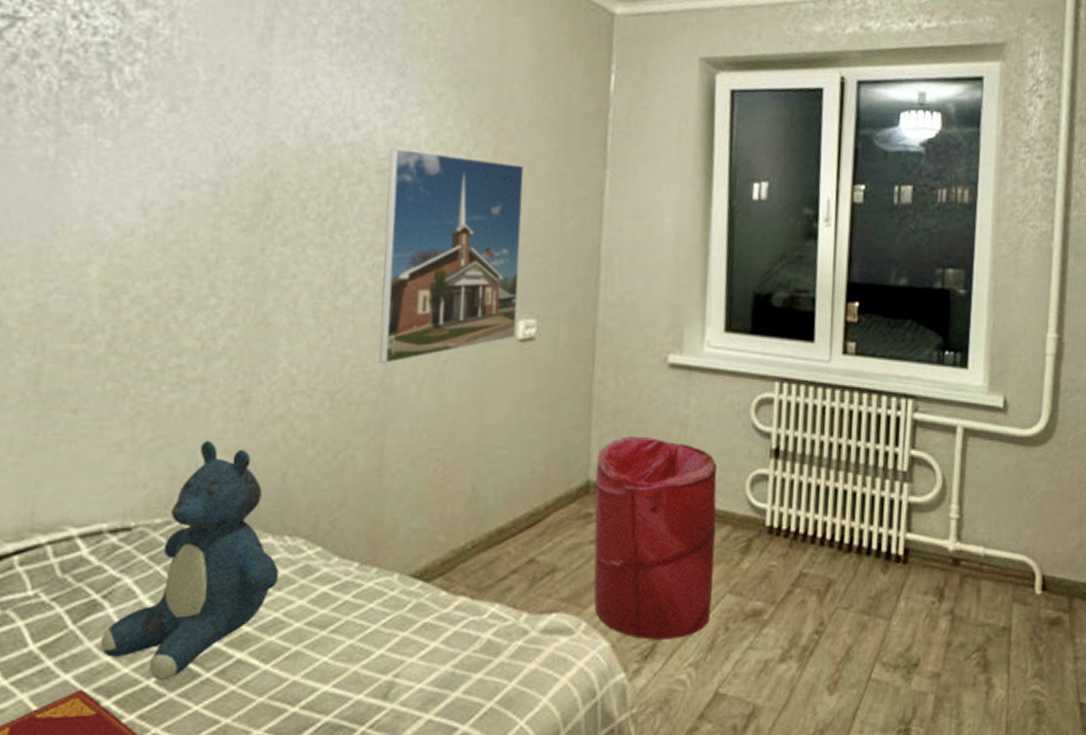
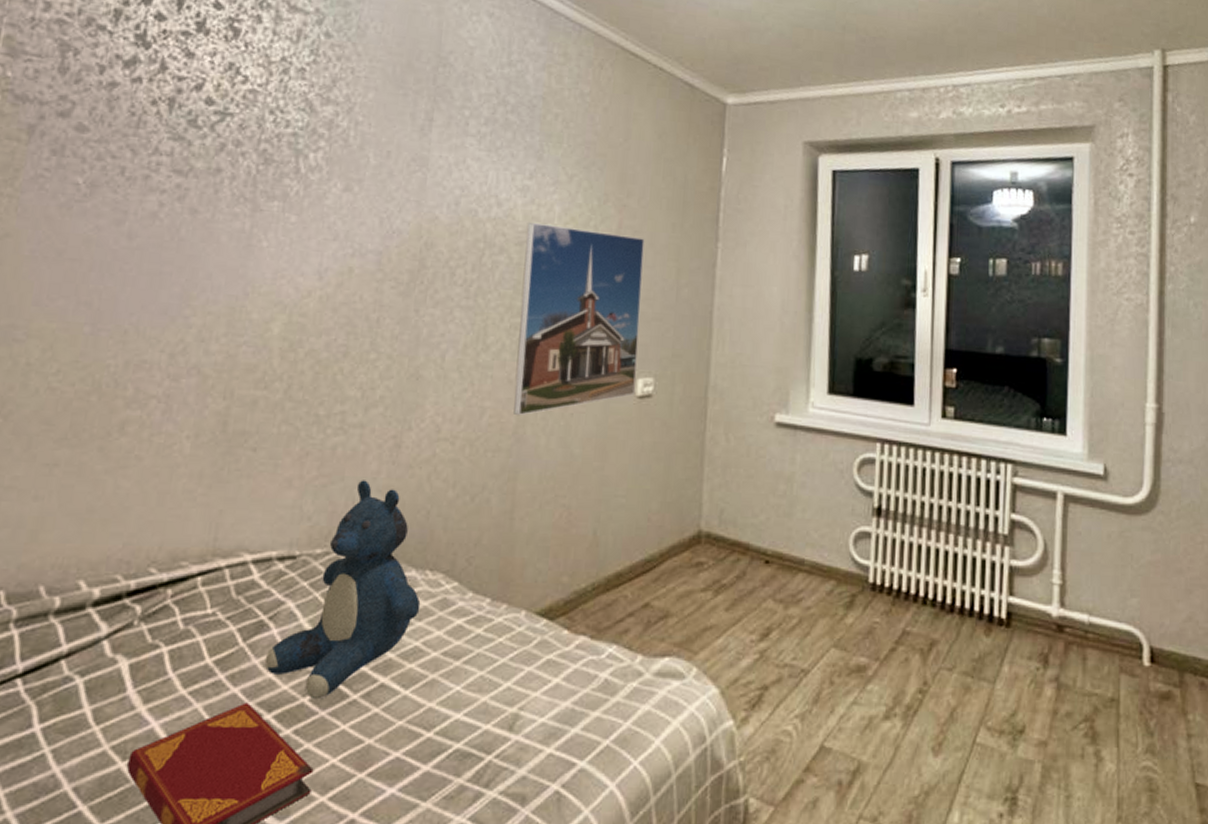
laundry hamper: present [594,436,717,640] -> none [704,490,821,689]

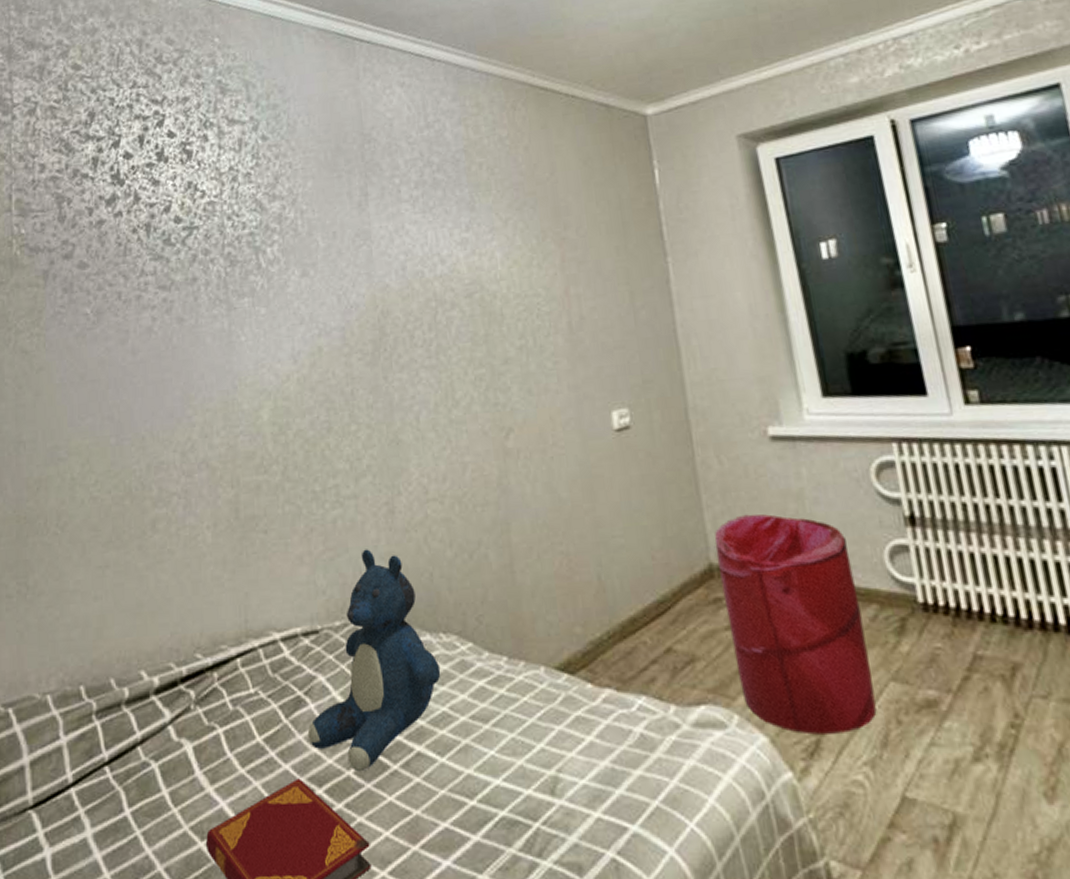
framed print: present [513,222,645,416] -> none [472,267,612,467]
laundry hamper: none [704,490,821,689] -> present [715,514,877,735]

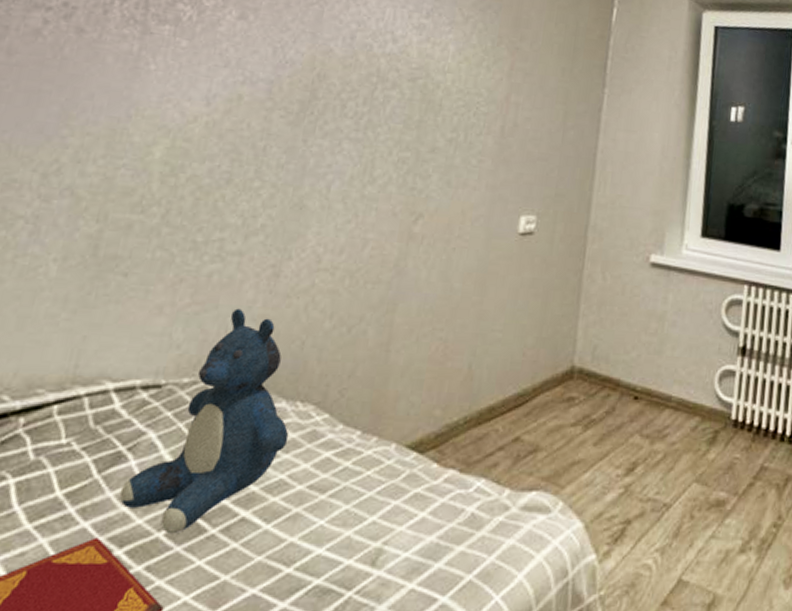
laundry hamper: present [715,514,877,735] -> none [571,327,689,523]

